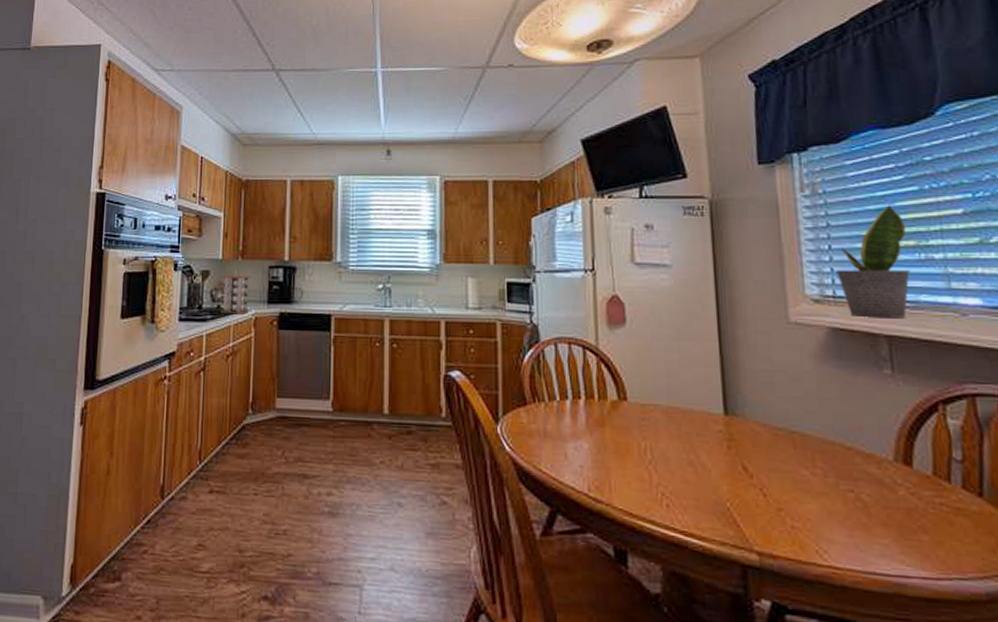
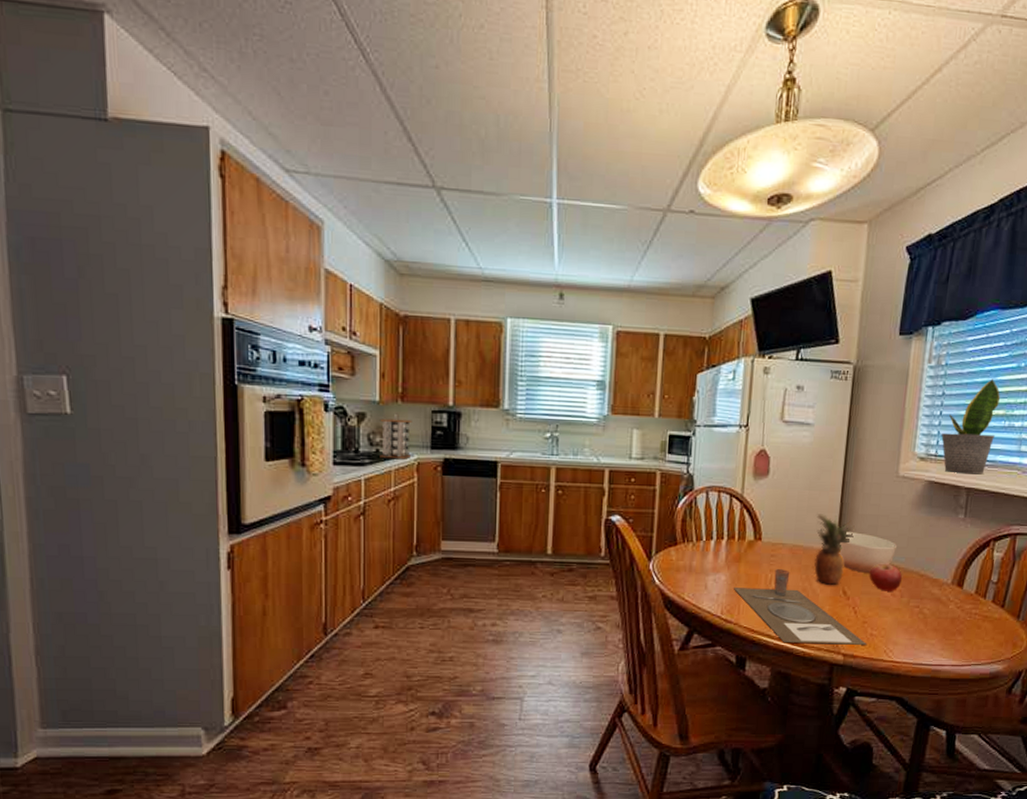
place setting: none [600,436,790,541] -> present [734,569,868,645]
fruit: none [692,367,746,458] -> present [814,512,856,585]
bowl: none [726,389,806,444] -> present [839,531,898,573]
fruit: none [773,431,821,469] -> present [869,563,902,591]

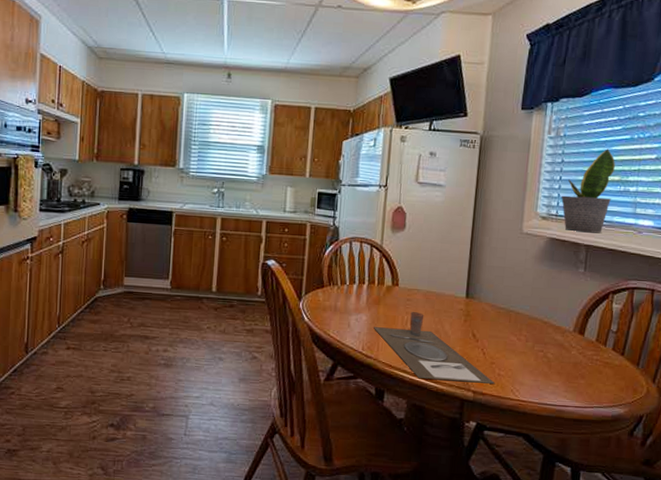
spice rack: present [380,413,412,460] -> none [77,170,104,208]
fruit: present [814,512,856,585] -> none [446,263,484,328]
bowl: present [839,531,898,573] -> none [468,280,522,319]
fruit: present [869,563,902,591] -> none [496,310,527,336]

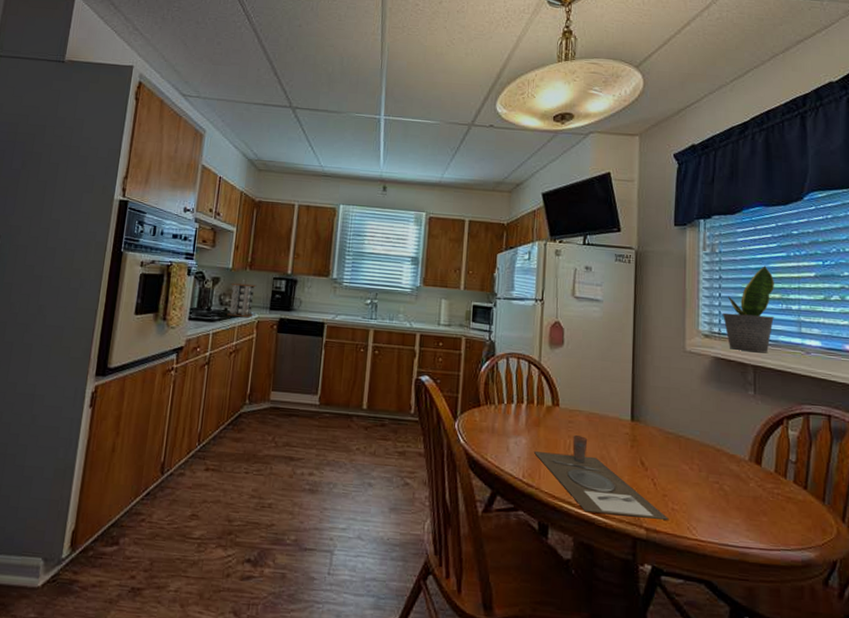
spice rack: none [77,170,104,208] -> present [227,278,257,318]

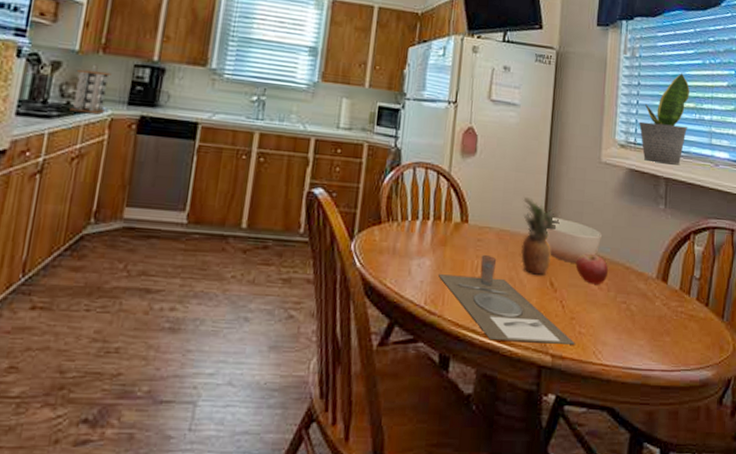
fruit: none [610,382,649,455] -> present [521,195,562,275]
bowl: none [633,401,691,445] -> present [545,216,603,263]
fruit: none [665,435,698,465] -> present [575,253,608,285]

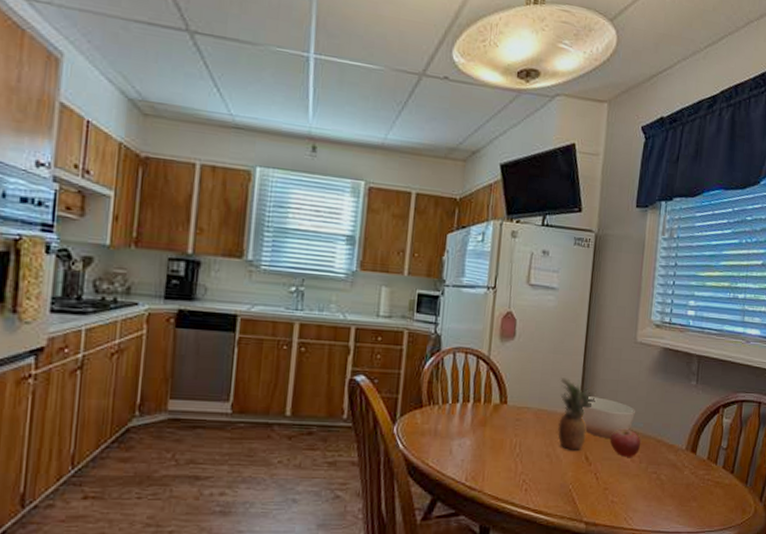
spice rack: present [69,64,112,115] -> none [105,259,146,310]
place setting: present [439,255,576,345] -> none [479,434,609,512]
potted plant: present [638,73,690,165] -> none [674,253,725,343]

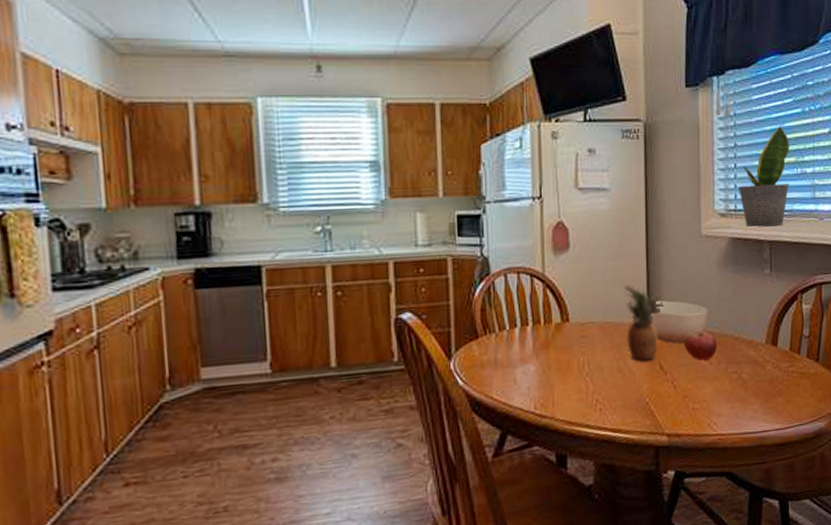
potted plant: none [674,253,725,343] -> present [737,126,790,227]

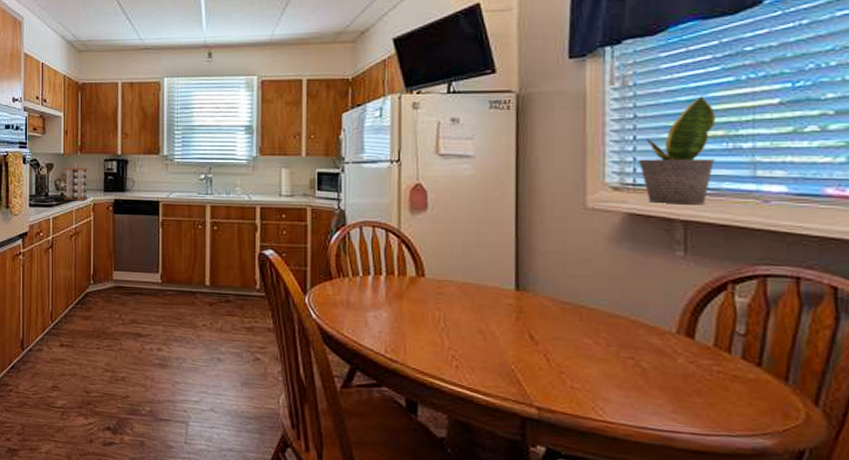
spice rack: none [109,220,154,277] -> present [64,163,89,201]
fruit: present [624,284,665,361] -> none [488,248,538,328]
bowl: present [650,300,709,344] -> none [518,268,595,316]
fruit: present [684,330,717,360] -> none [561,305,605,339]

